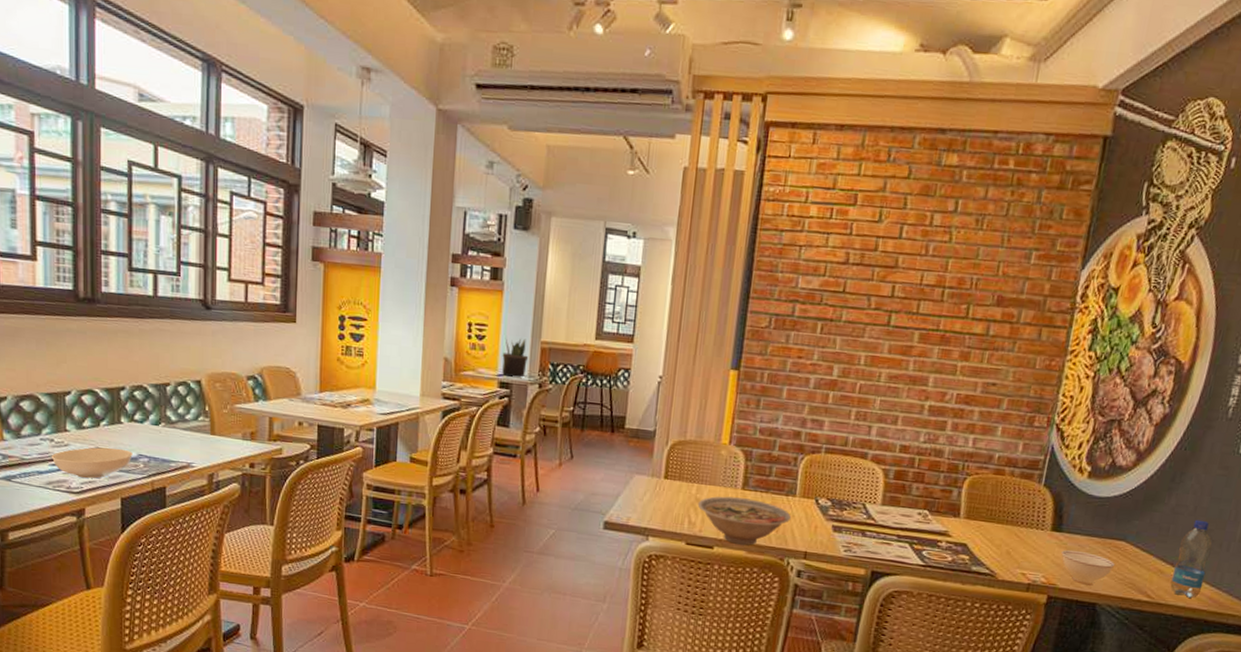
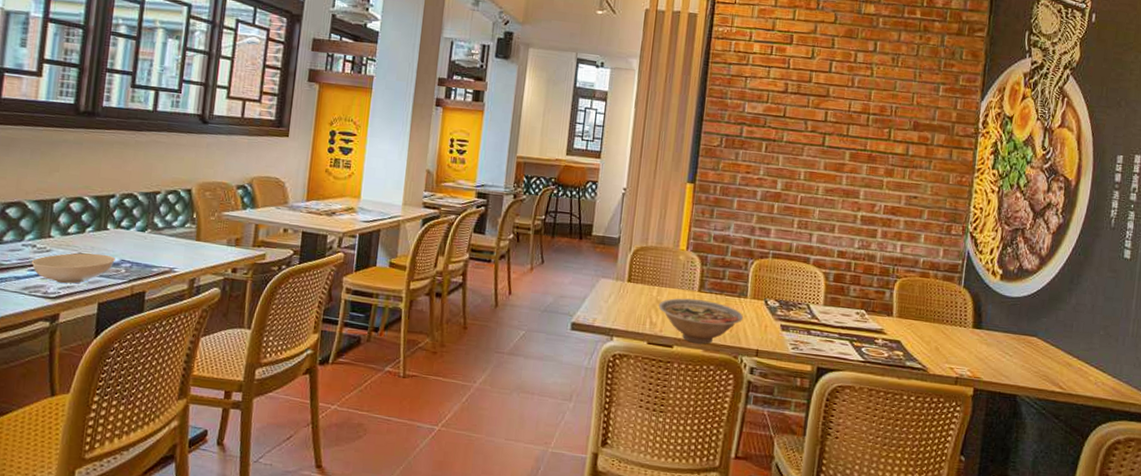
planter: present [502,336,529,378] -> none [480,151,505,189]
bowl: present [1061,549,1116,586] -> none [983,345,1030,378]
bottle: present [1170,519,1213,599] -> none [1078,317,1110,389]

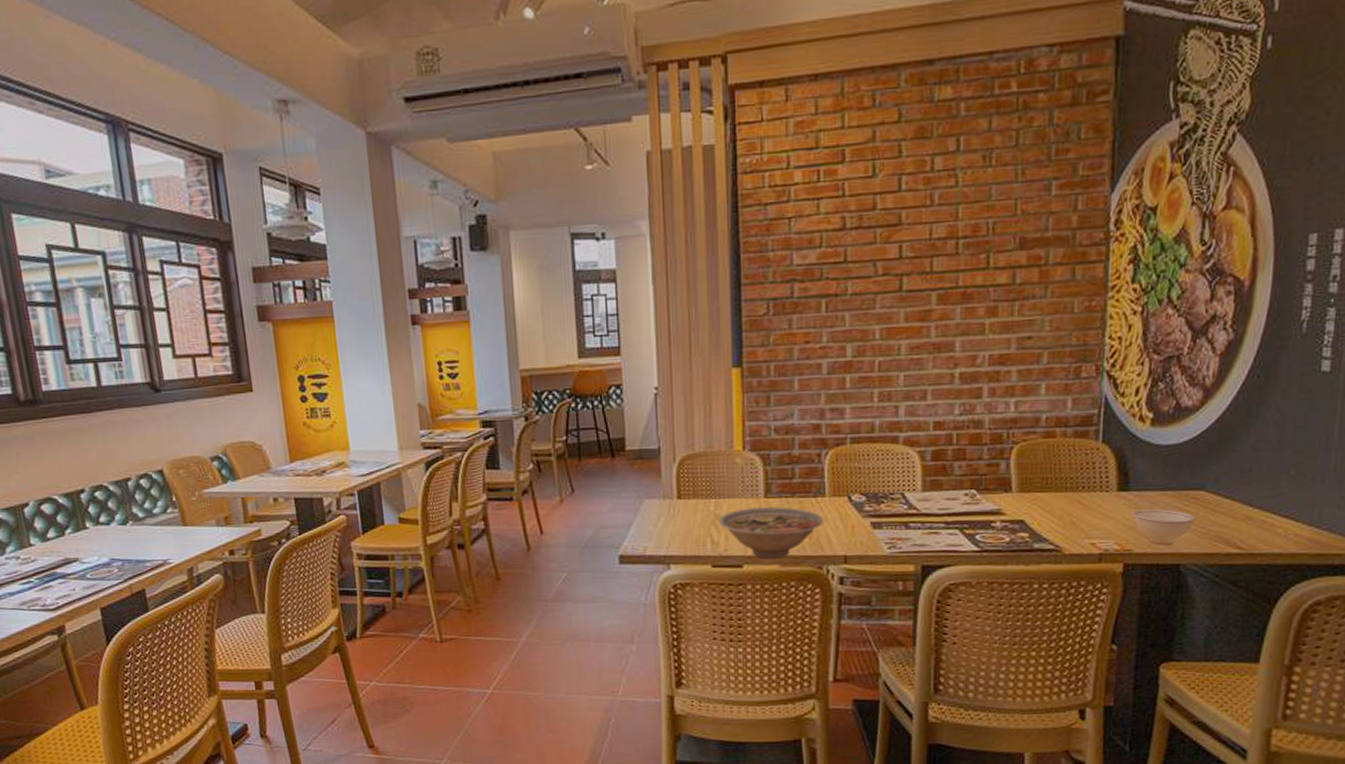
bowl: present [31,253,115,284] -> none [19,555,105,593]
bowl: none [983,345,1030,378] -> present [1133,508,1196,546]

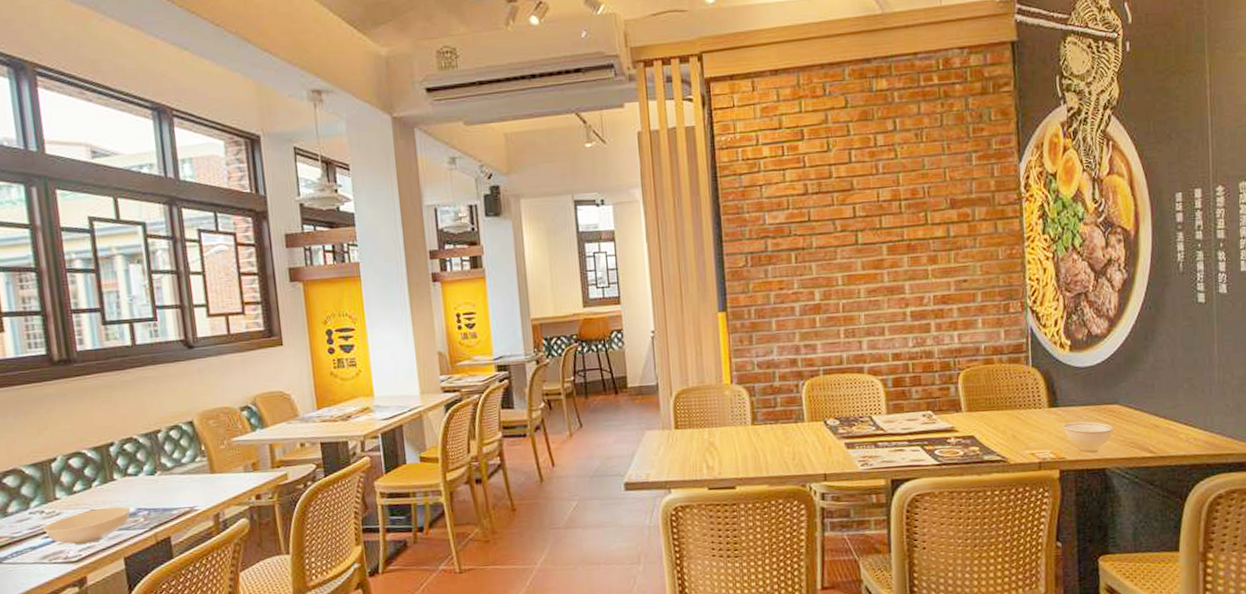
bowl: none [19,555,105,593] -> present [43,506,131,545]
soup bowl: present [718,506,823,559] -> none [712,432,804,480]

